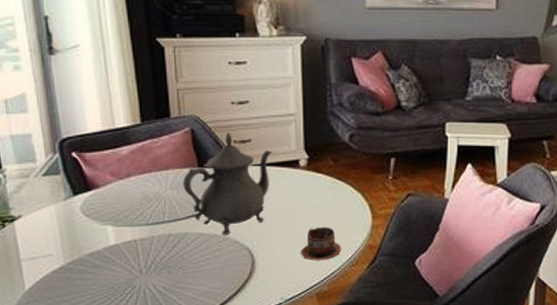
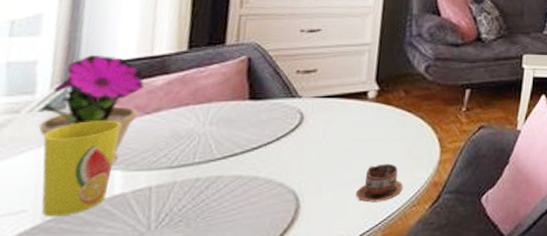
flower pot: none [44,128,113,220] -> present [38,54,144,164]
cup: none [50,183,105,260] -> present [42,119,121,217]
teapot: present [183,132,273,235] -> none [226,61,340,177]

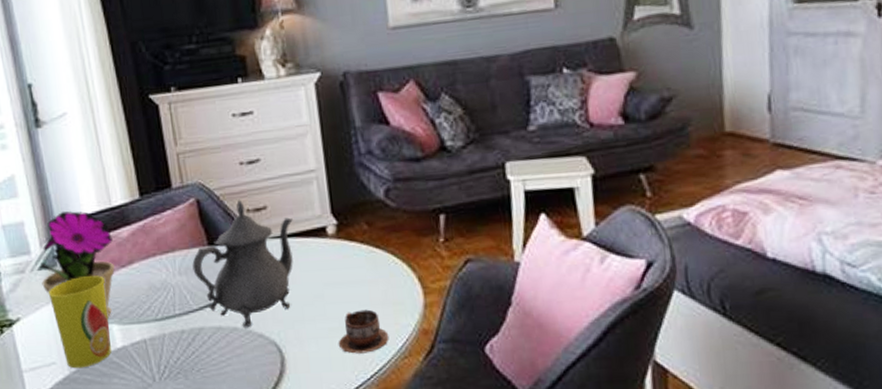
teapot: none [226,61,340,177] -> present [192,199,294,327]

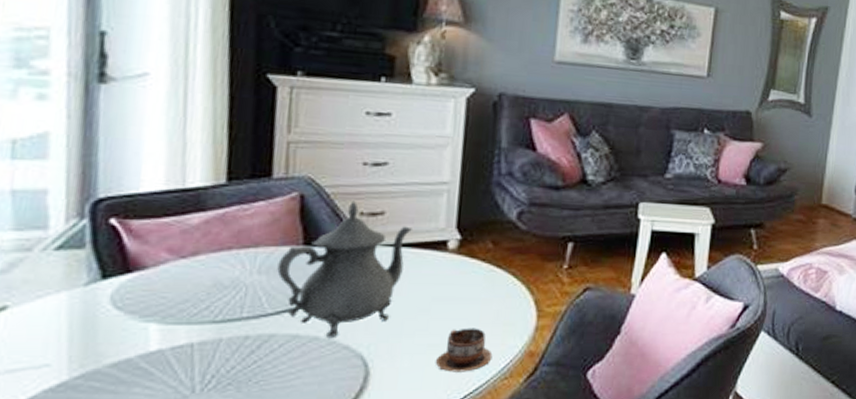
flower pot: present [40,210,115,318] -> none [55,184,177,315]
cup: present [48,275,111,369] -> none [61,262,153,373]

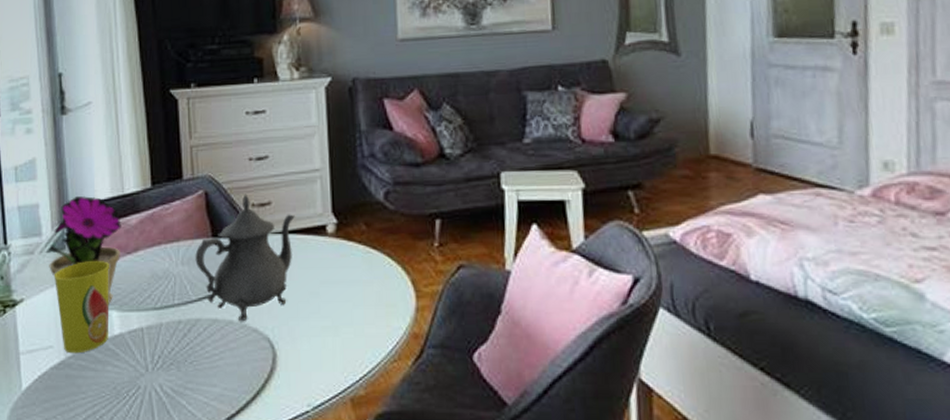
flower pot: none [55,184,177,315] -> present [49,195,121,304]
cup: none [61,262,153,373] -> present [53,260,109,354]
cup: present [435,328,493,372] -> none [330,310,380,354]

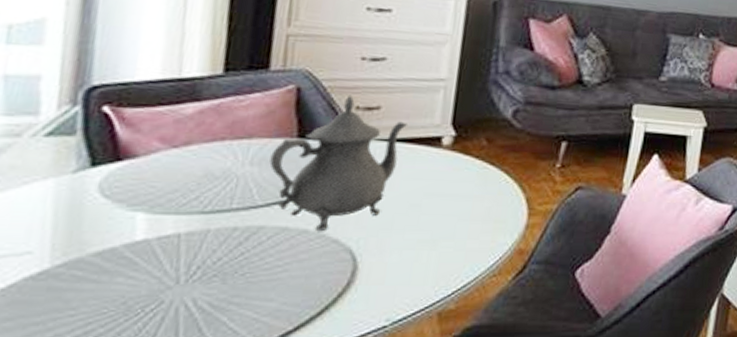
flower pot: present [49,195,121,304] -> none [43,71,171,204]
cup: present [53,260,109,354] -> none [49,151,143,262]

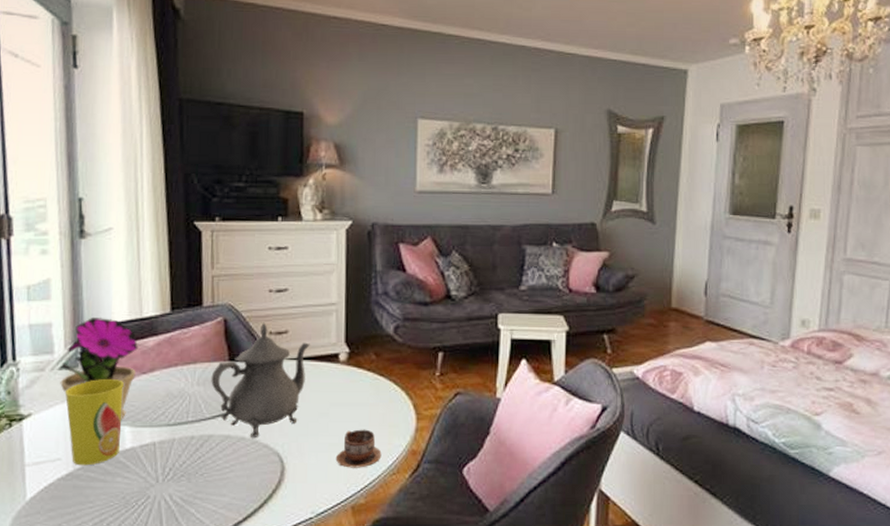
flower pot: none [43,71,171,204] -> present [60,316,138,420]
cup: none [49,151,143,262] -> present [64,378,124,466]
cup: none [424,224,482,269] -> present [335,429,382,468]

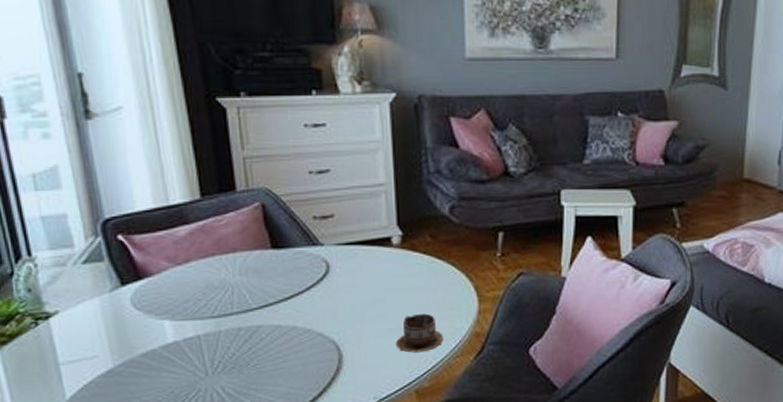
flower pot: present [60,316,138,420] -> none [84,206,169,314]
cup: present [64,378,124,466] -> none [92,271,162,362]
teapot: present [211,322,311,437] -> none [253,206,360,326]

